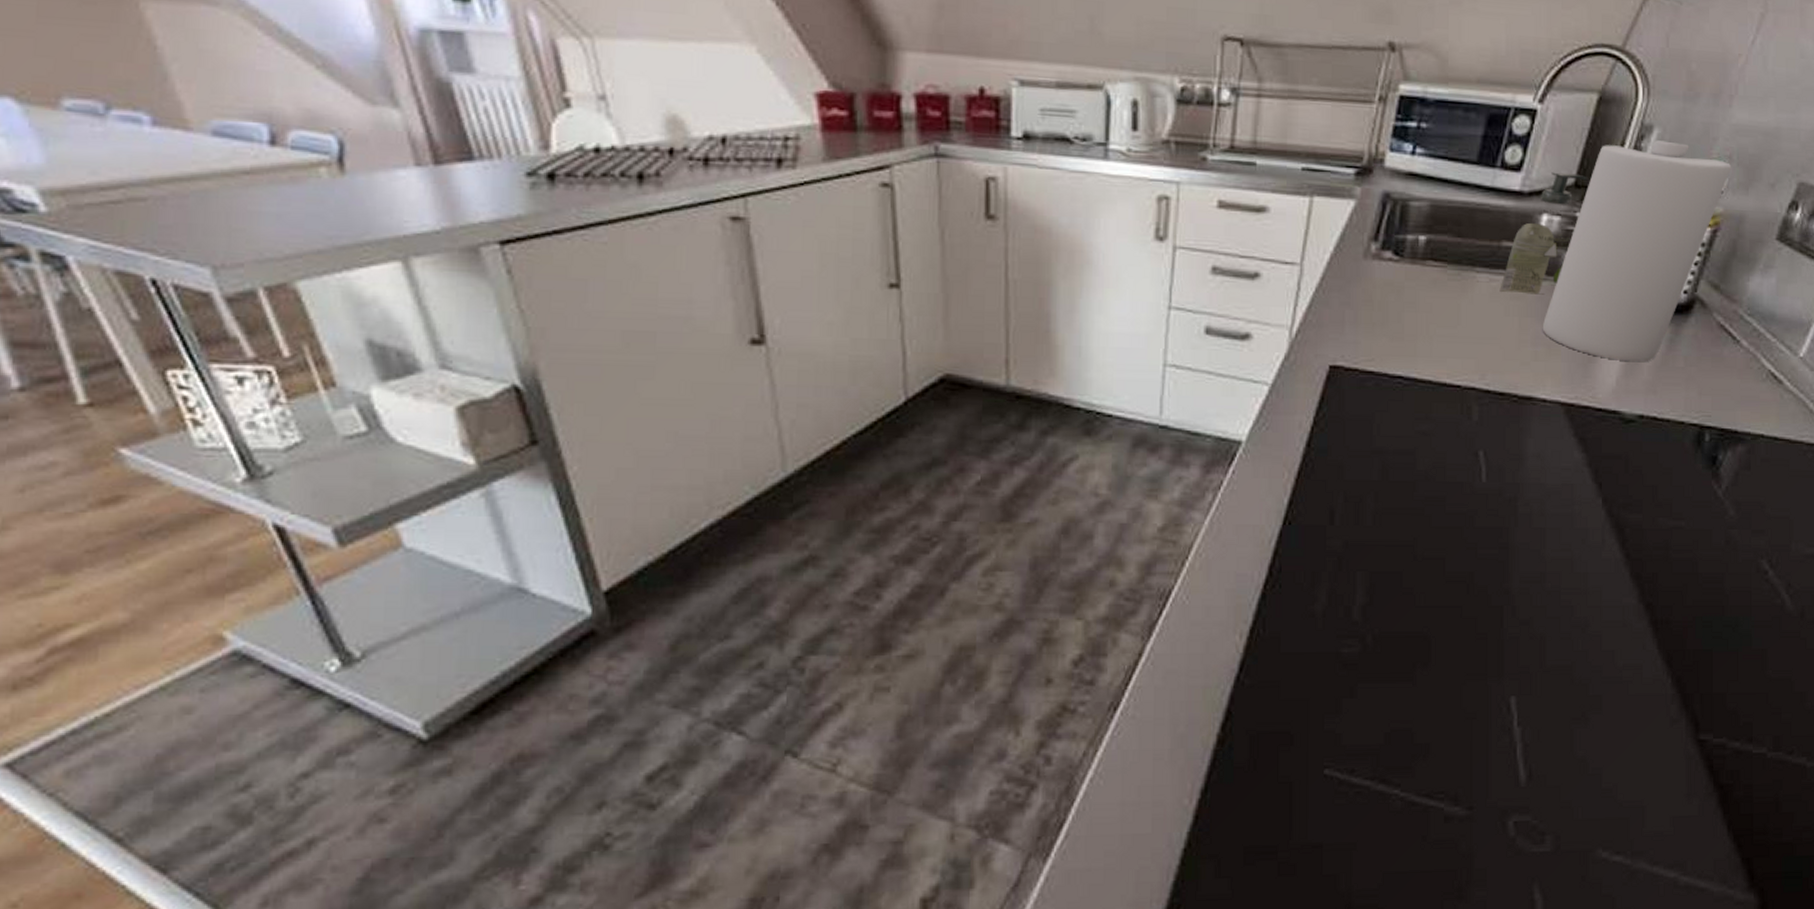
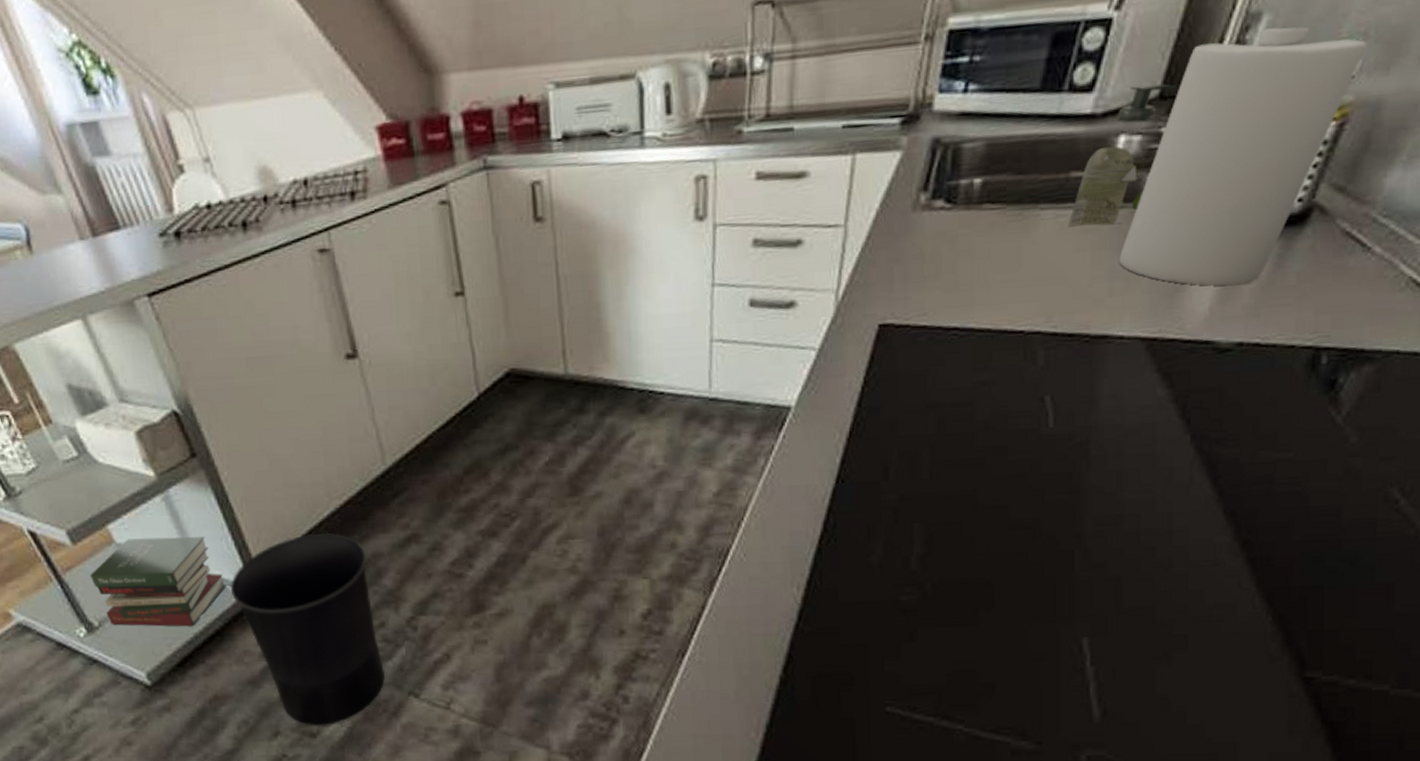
books: none [358,543,556,662] -> present [90,536,226,627]
waste bin: none [561,548,758,794] -> present [230,532,386,726]

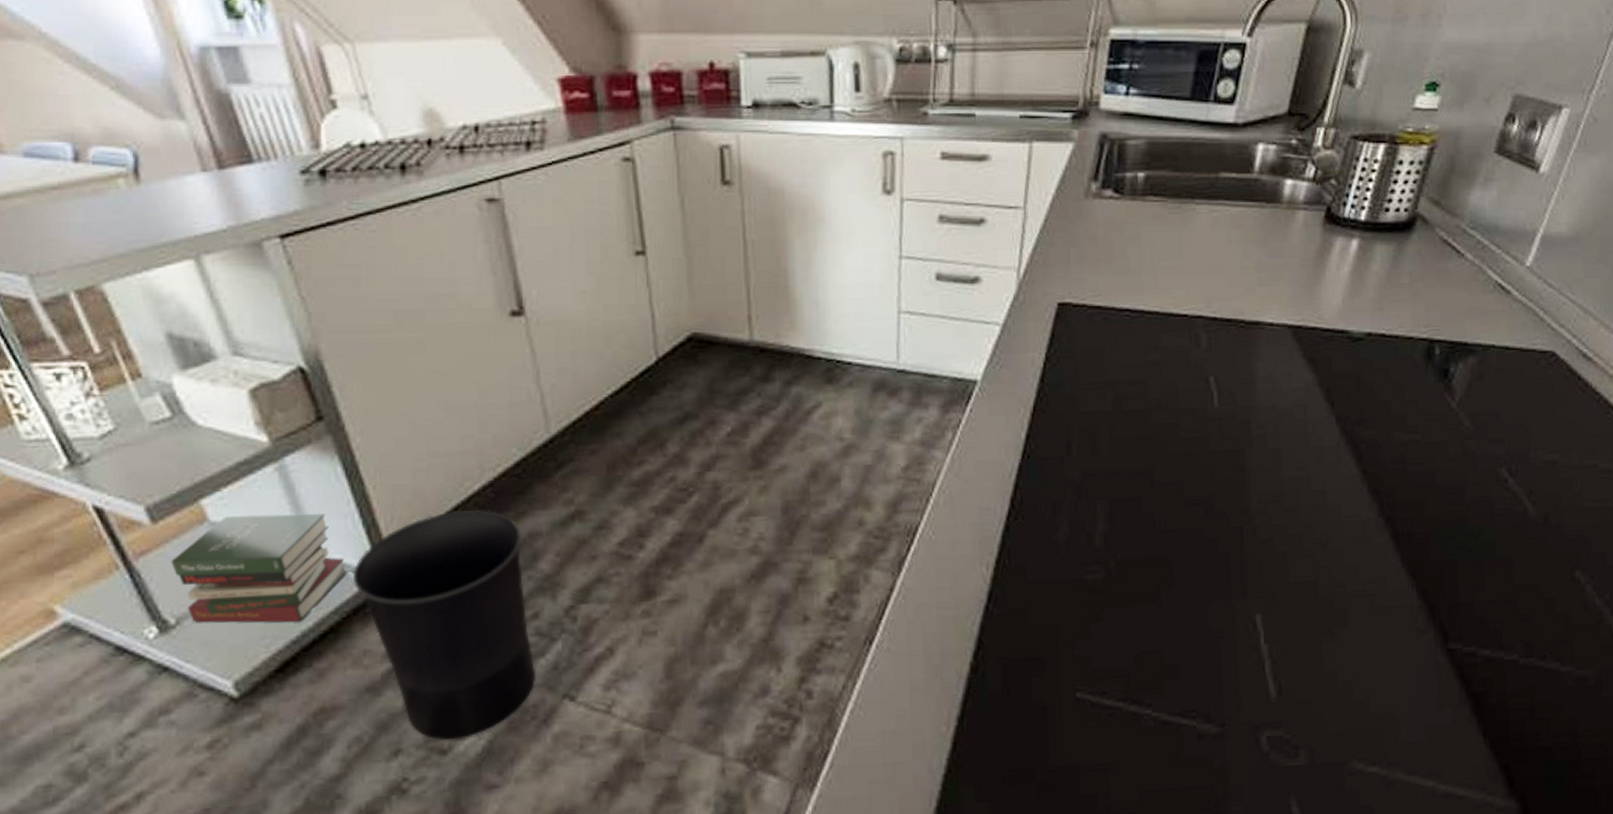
soap dispenser: present [1068,83,1176,228] -> none [1220,102,1301,223]
paper towel holder: present [1119,26,1367,286] -> none [1264,64,1445,282]

